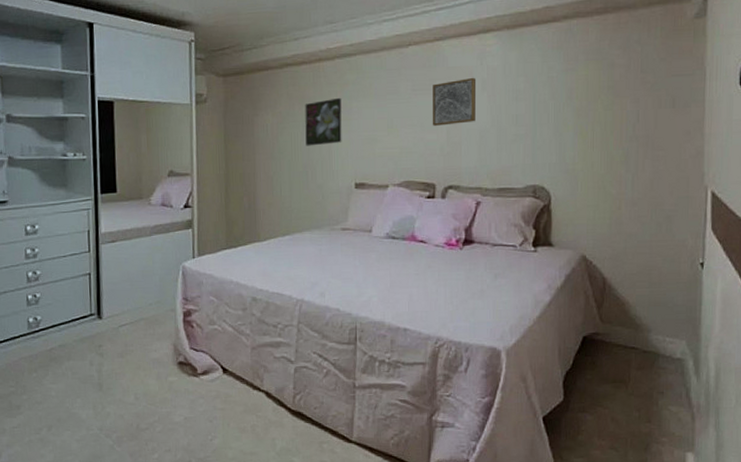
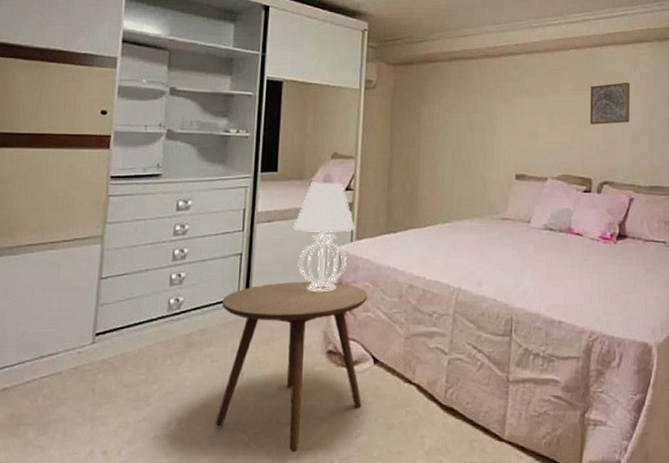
side table: none [76,297,214,453] -> present [215,281,368,452]
table lamp: none [136,200,196,307] -> present [293,181,355,291]
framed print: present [305,97,342,146] -> none [470,92,505,137]

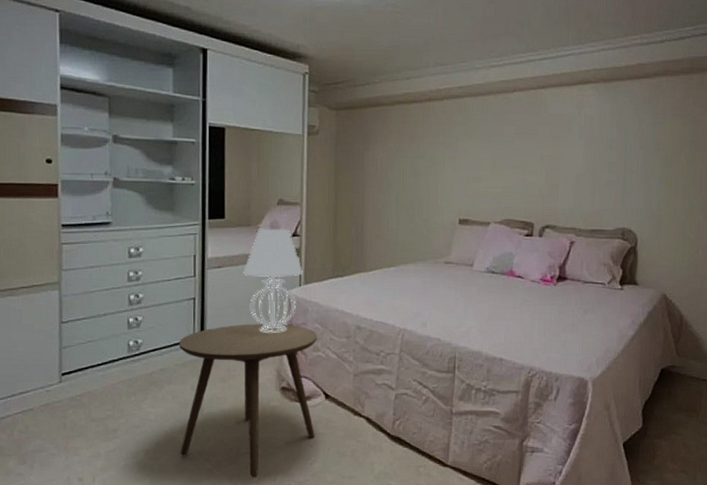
wall art: present [589,82,631,125] -> none [532,124,575,169]

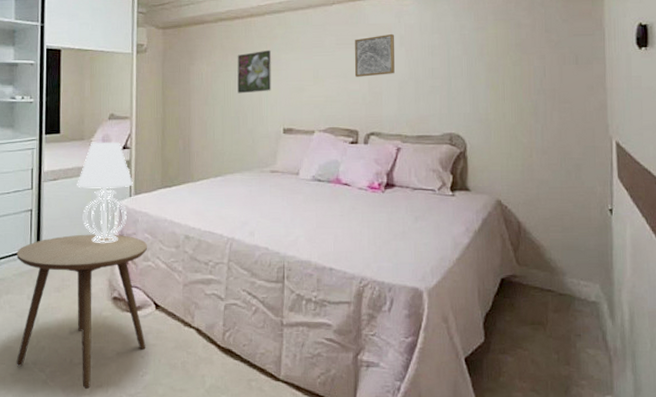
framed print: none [413,136,449,182] -> present [237,49,271,94]
wall art: none [532,124,575,169] -> present [354,33,395,77]

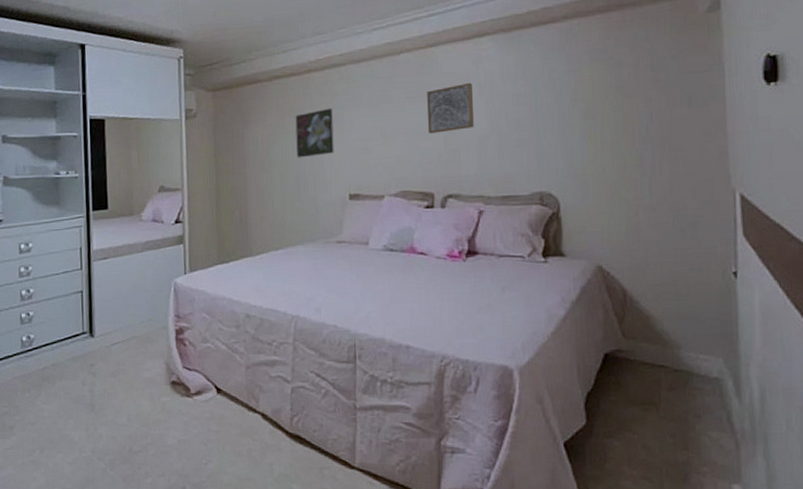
side table: present [16,234,148,389] -> none [68,314,208,478]
table lamp: present [77,142,133,243] -> none [128,216,187,324]

